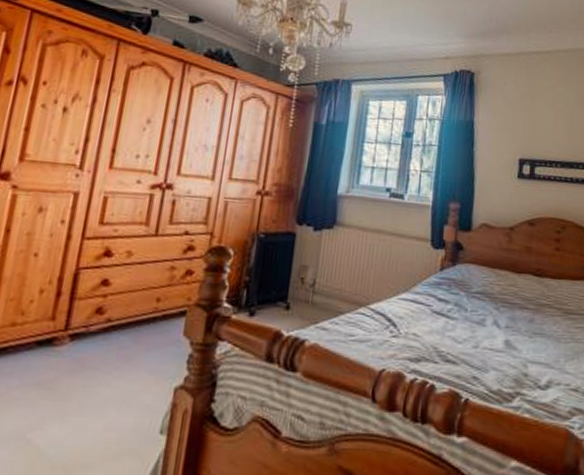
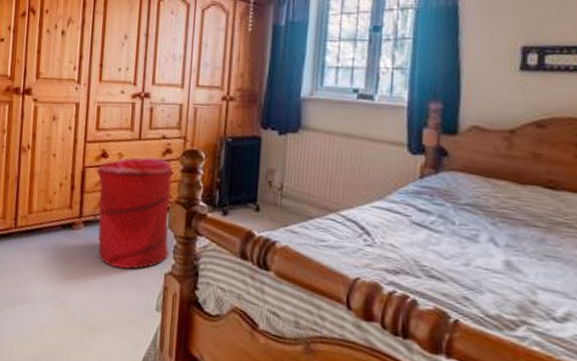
laundry hamper: none [88,256,194,388] -> present [97,158,172,270]

